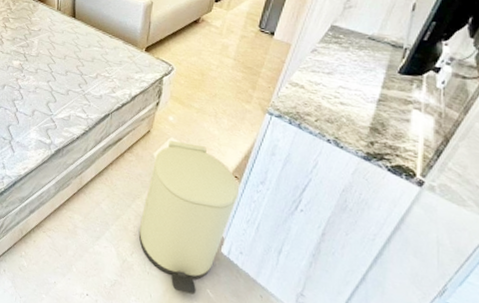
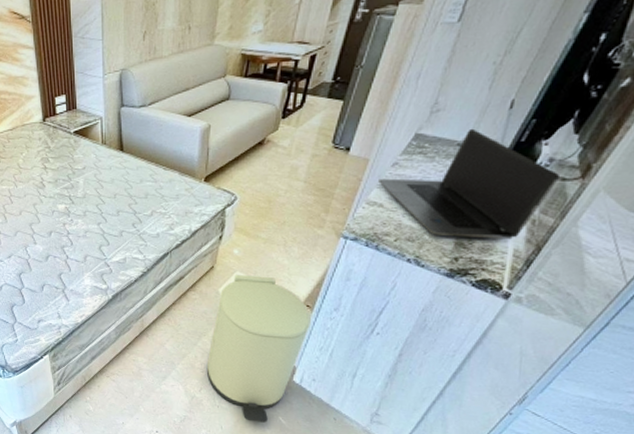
laptop computer: none [300,25,460,129] -> present [378,128,559,240]

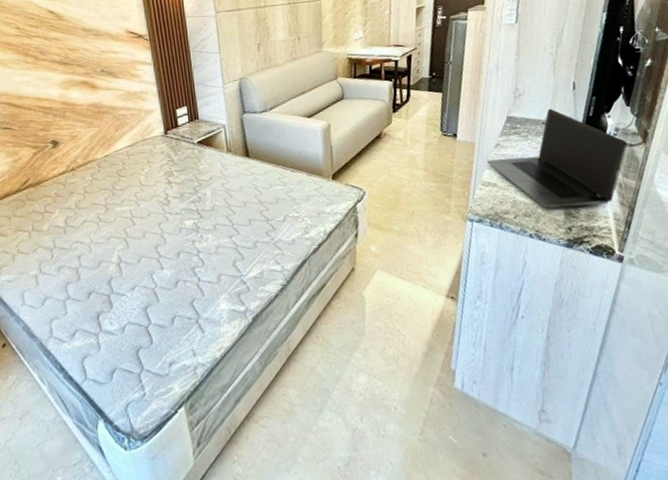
pedal bin: present [206,275,311,423] -> none [363,271,459,449]

